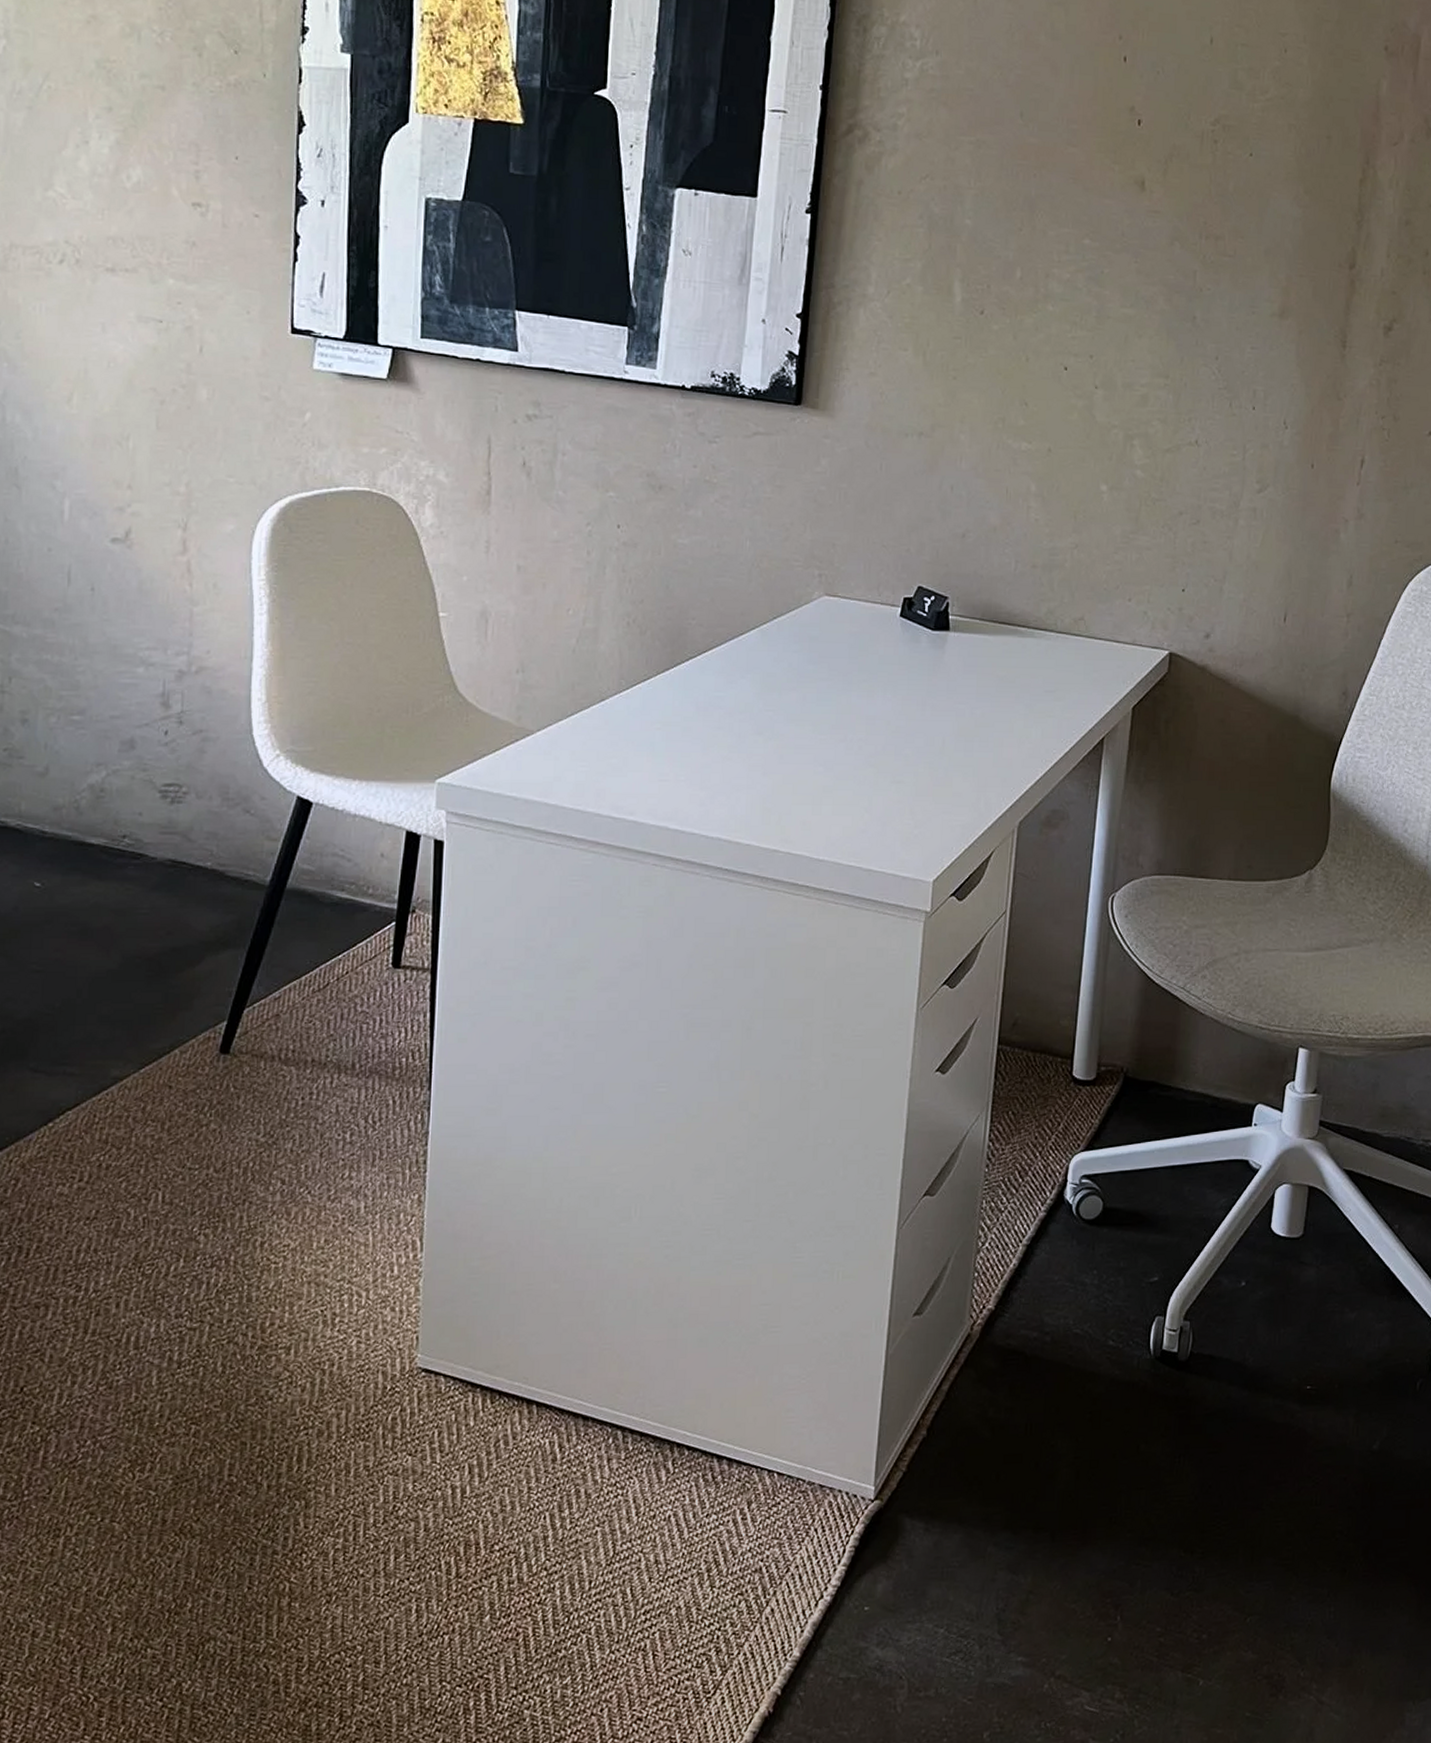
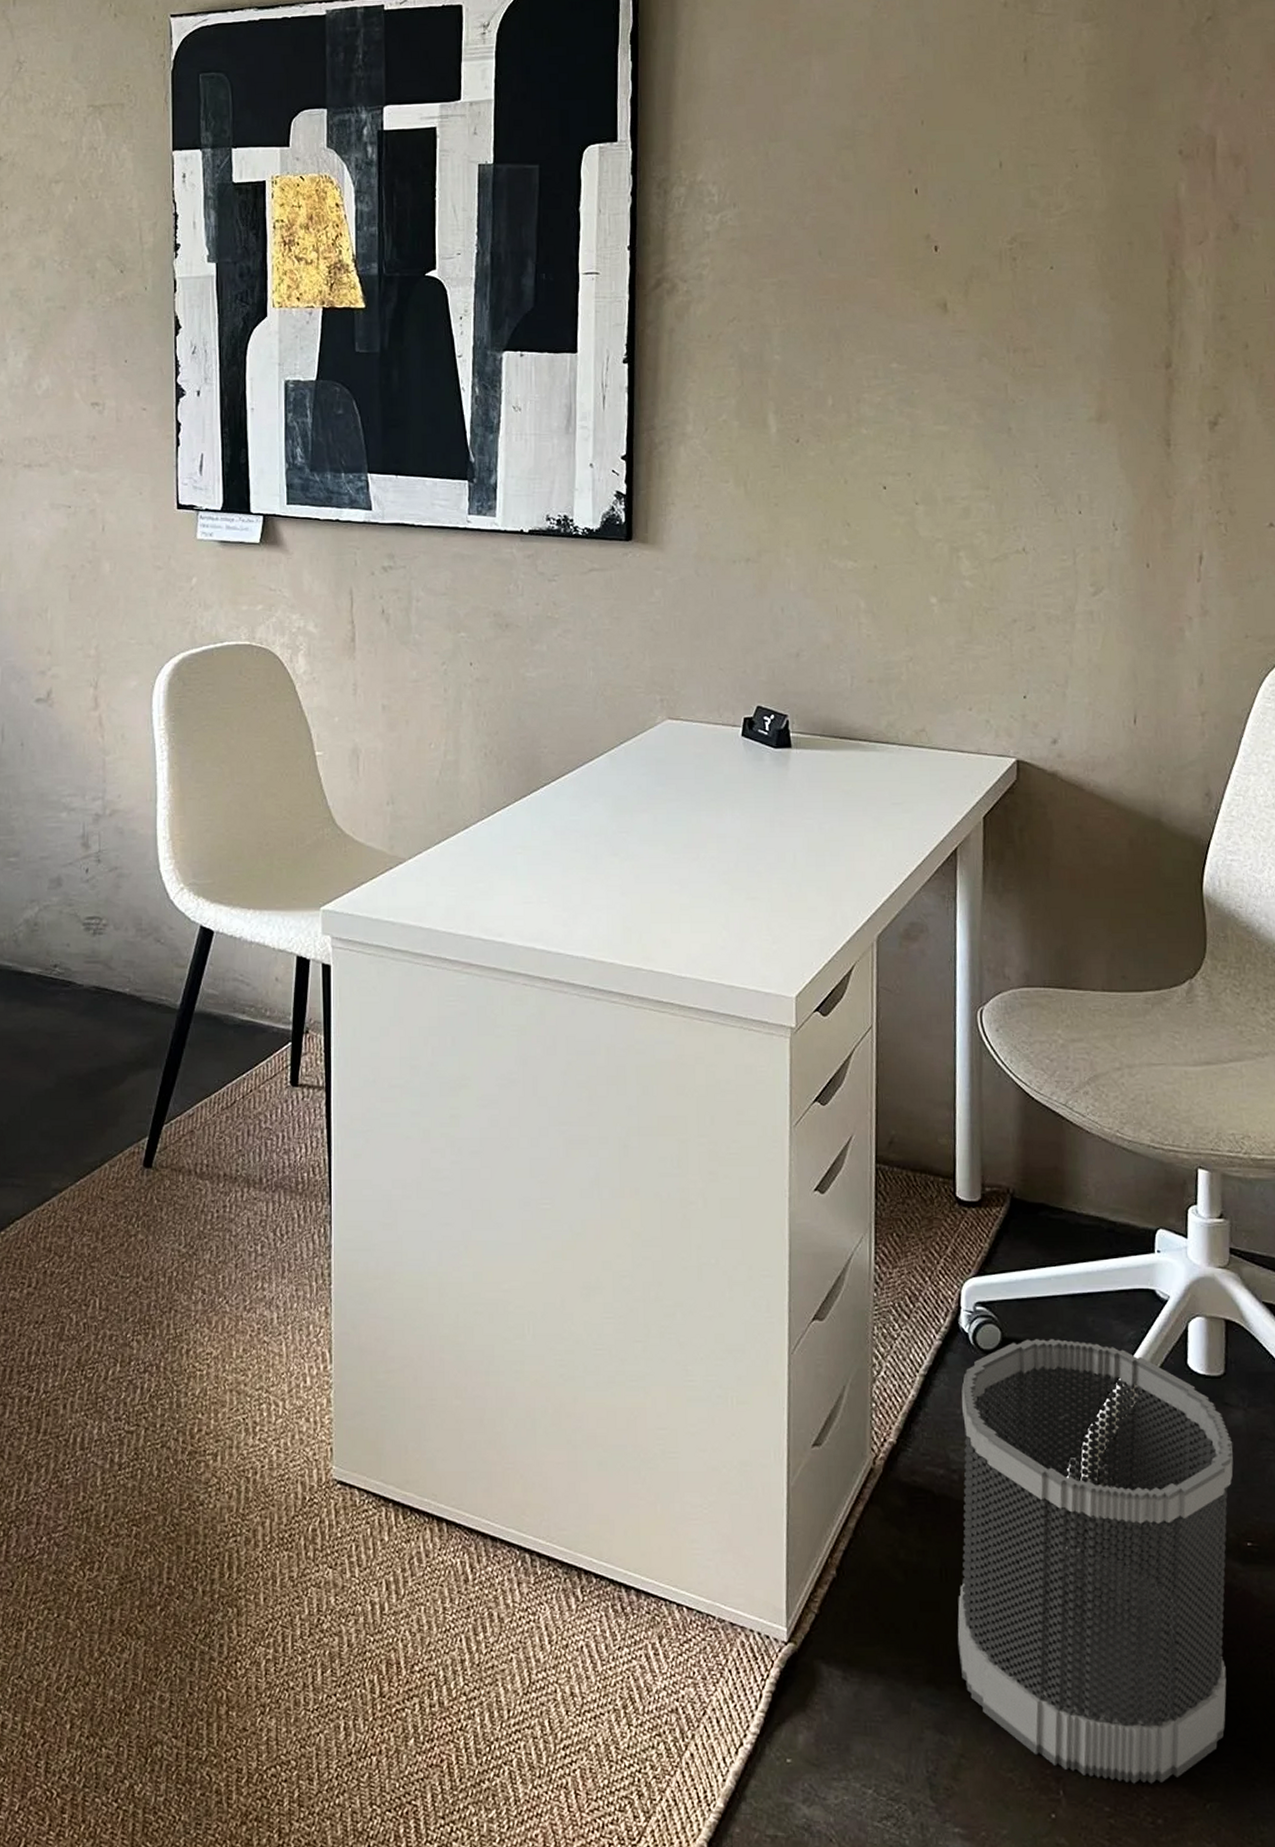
wastebasket: none [1035,1207,1304,1606] -> present [957,1338,1234,1784]

